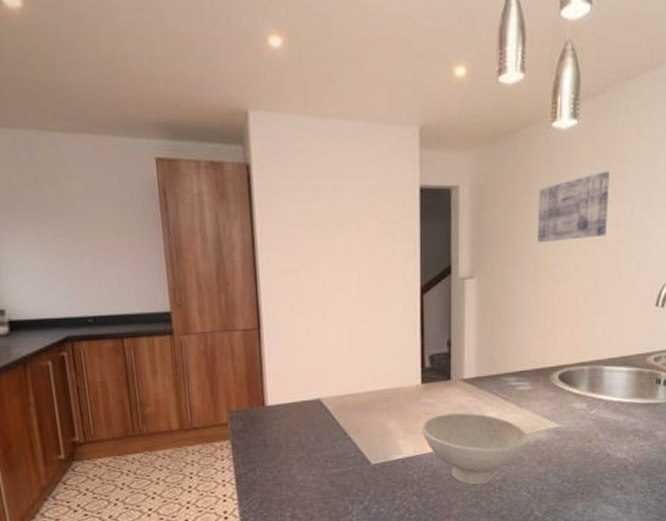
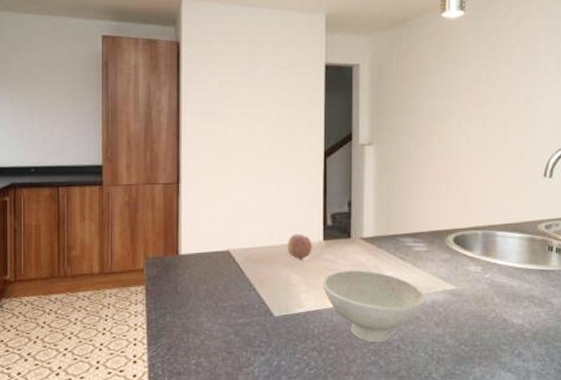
fruit: none [383,378,410,405] -> present [287,234,312,260]
wall art: present [538,171,610,243] -> none [431,54,495,116]

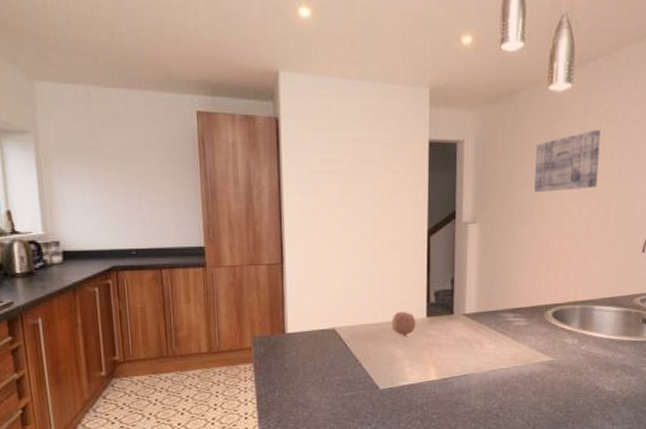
bowl: present [322,271,426,342] -> none [425,345,524,411]
wall art: none [431,54,495,116] -> present [534,129,601,193]

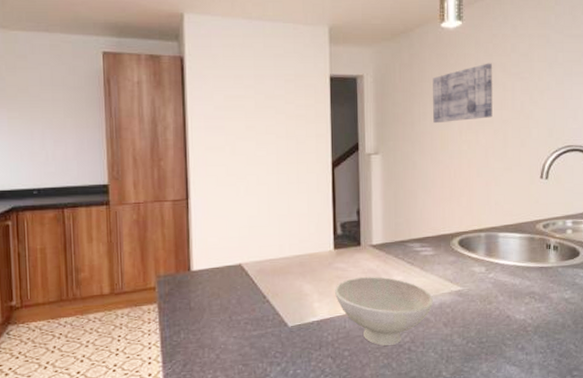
fruit: present [392,311,416,336] -> none [299,244,323,270]
bowl: none [425,345,524,411] -> present [334,276,434,346]

